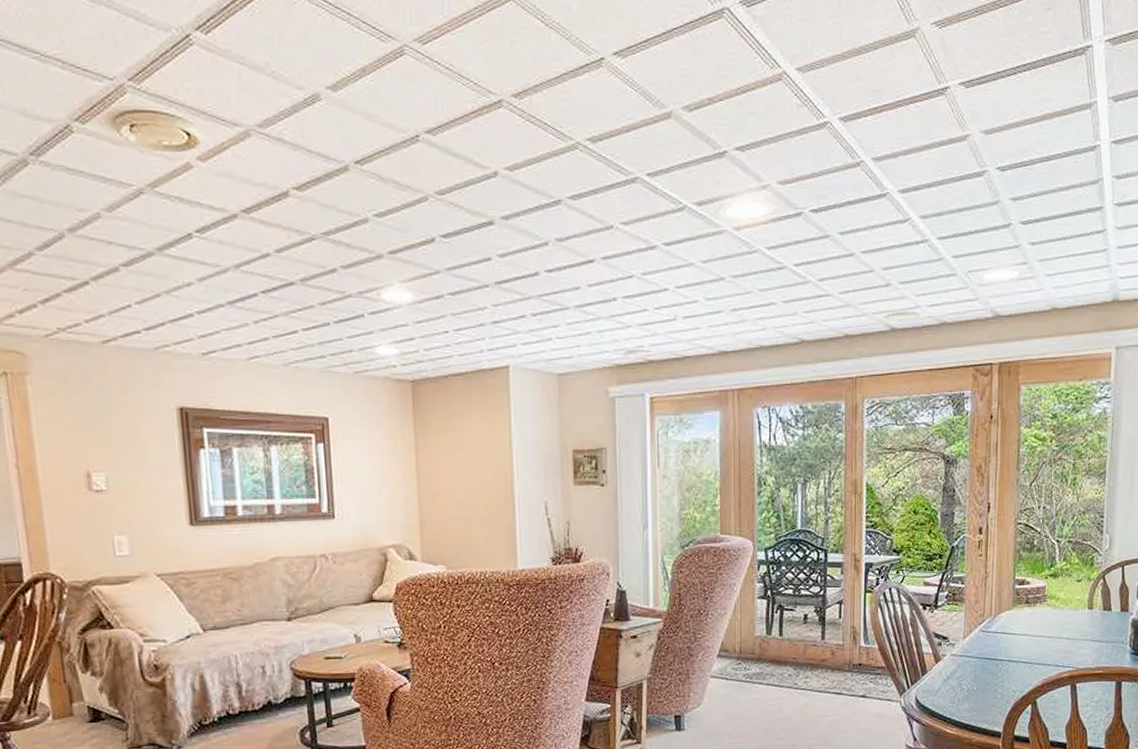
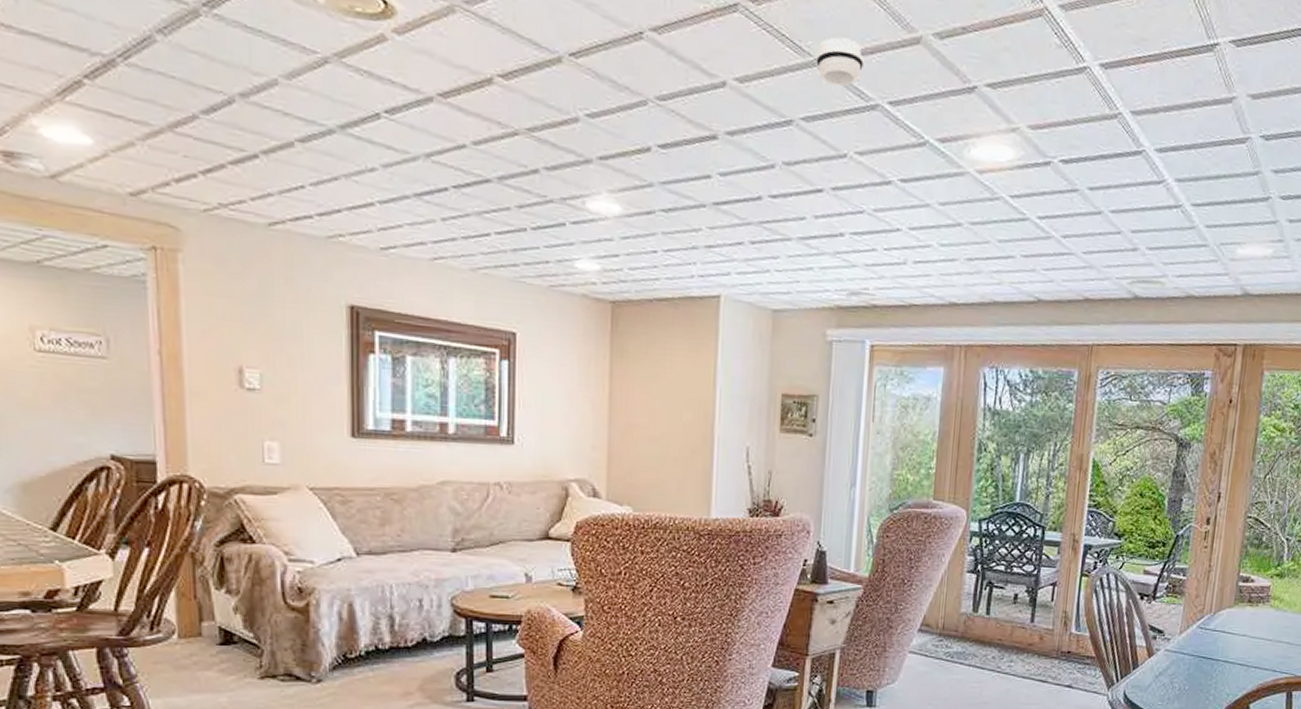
smoke detector: none [577,120,622,164] -> present [816,37,865,86]

